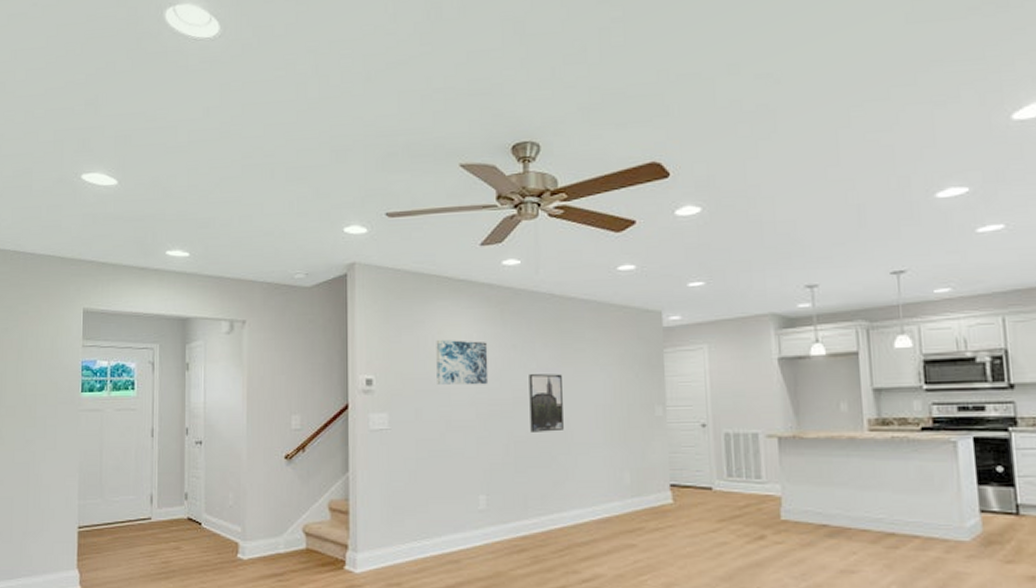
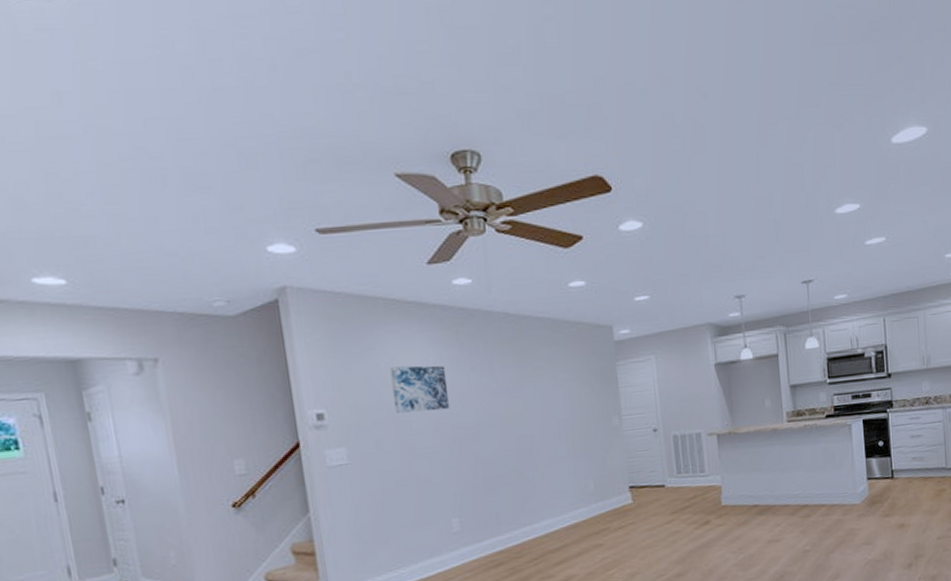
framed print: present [529,374,564,432] -> none [490,392,529,452]

